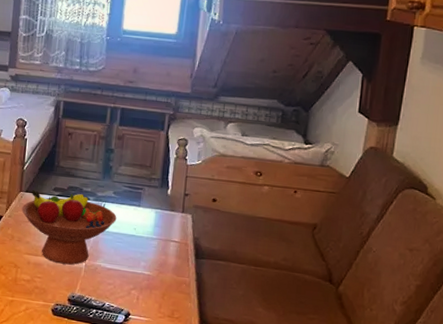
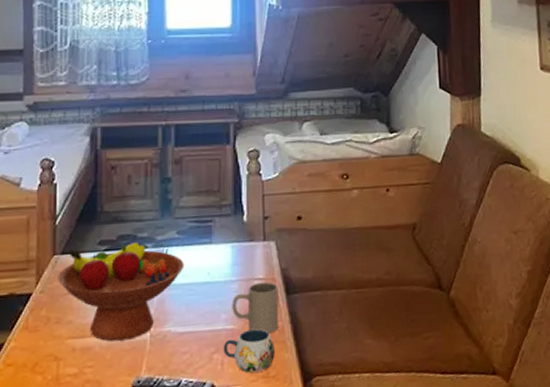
mug: none [139,278,181,312] -> present [223,329,275,373]
mug: none [150,244,190,285] -> present [232,281,279,334]

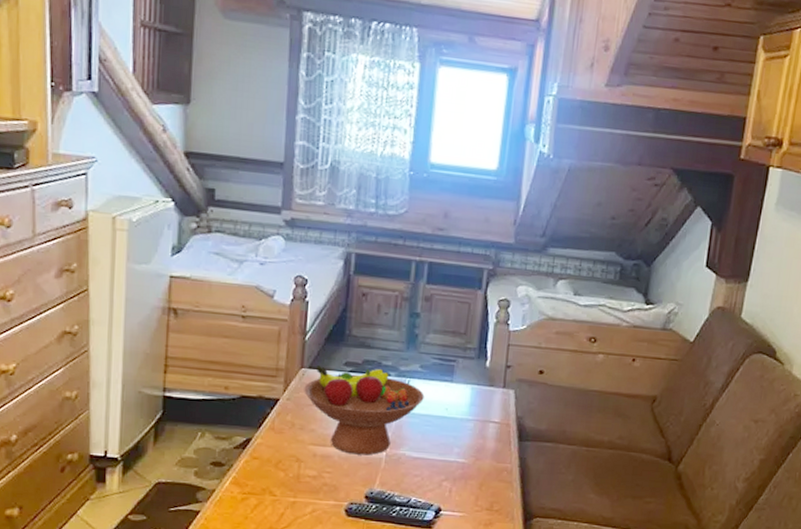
mug: present [223,329,275,373] -> none [452,466,501,504]
mug: present [232,281,279,334] -> none [465,425,512,473]

